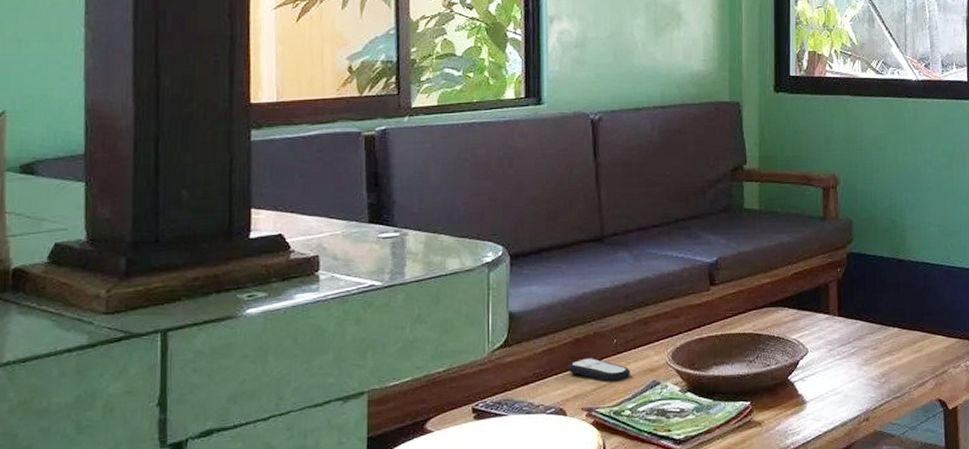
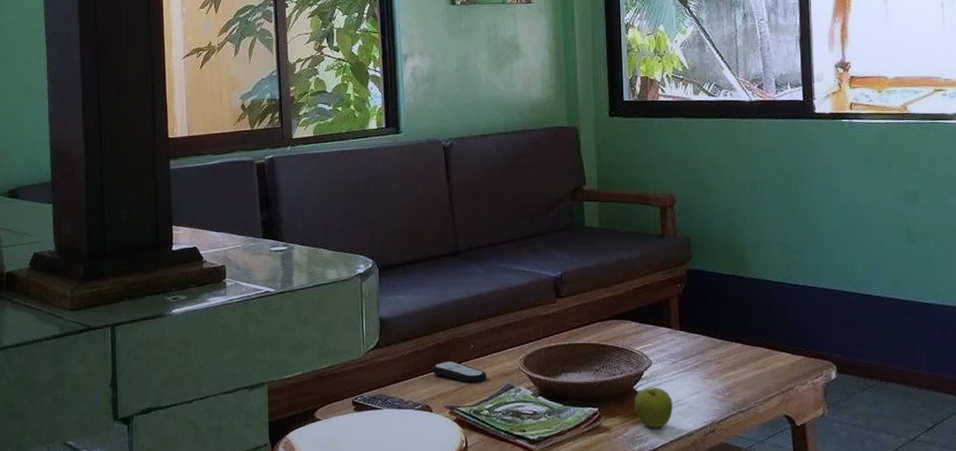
fruit: none [789,377,828,420] -> present [634,388,673,428]

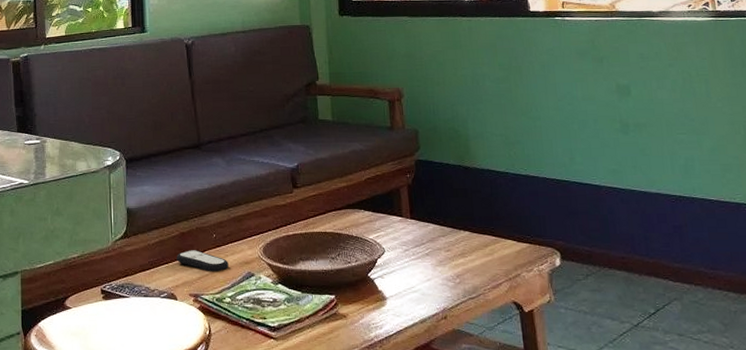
fruit: present [634,388,673,428] -> none [369,275,406,315]

